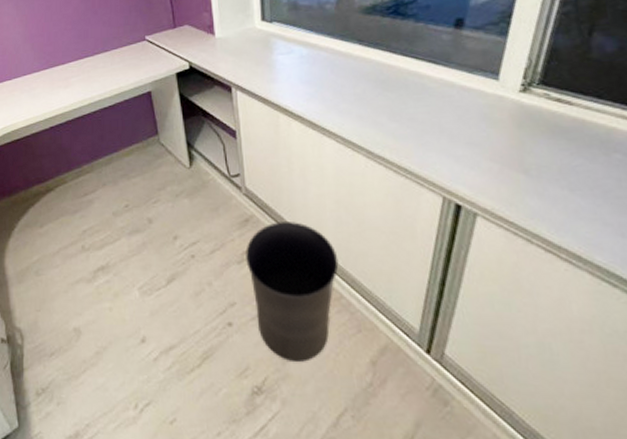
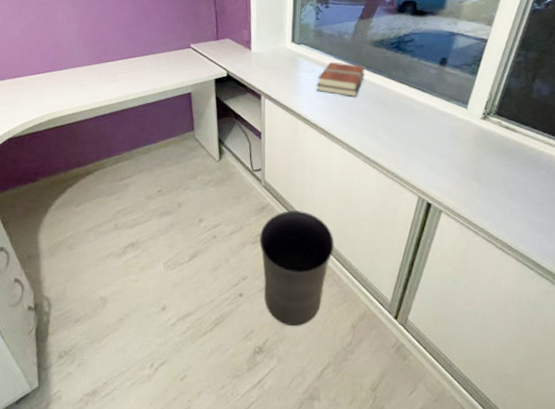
books: none [297,38,357,79] -> present [316,61,365,97]

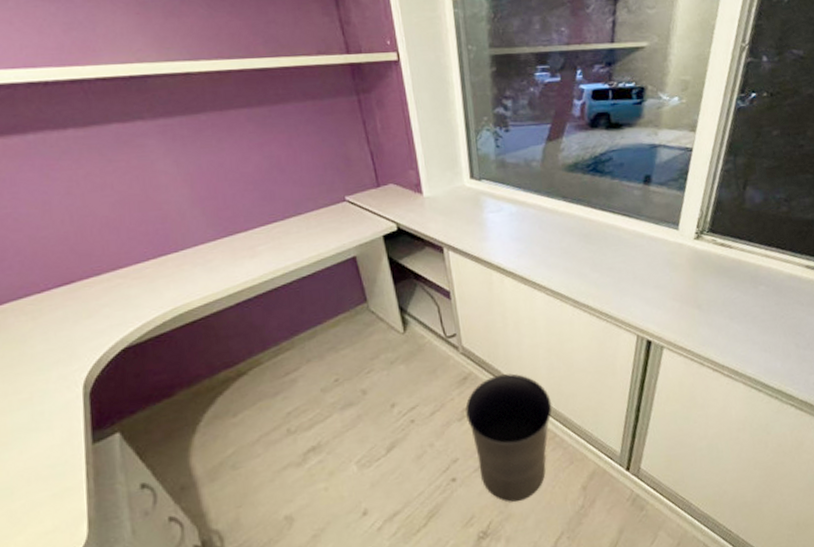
books: present [316,61,365,97] -> none [507,196,562,235]

